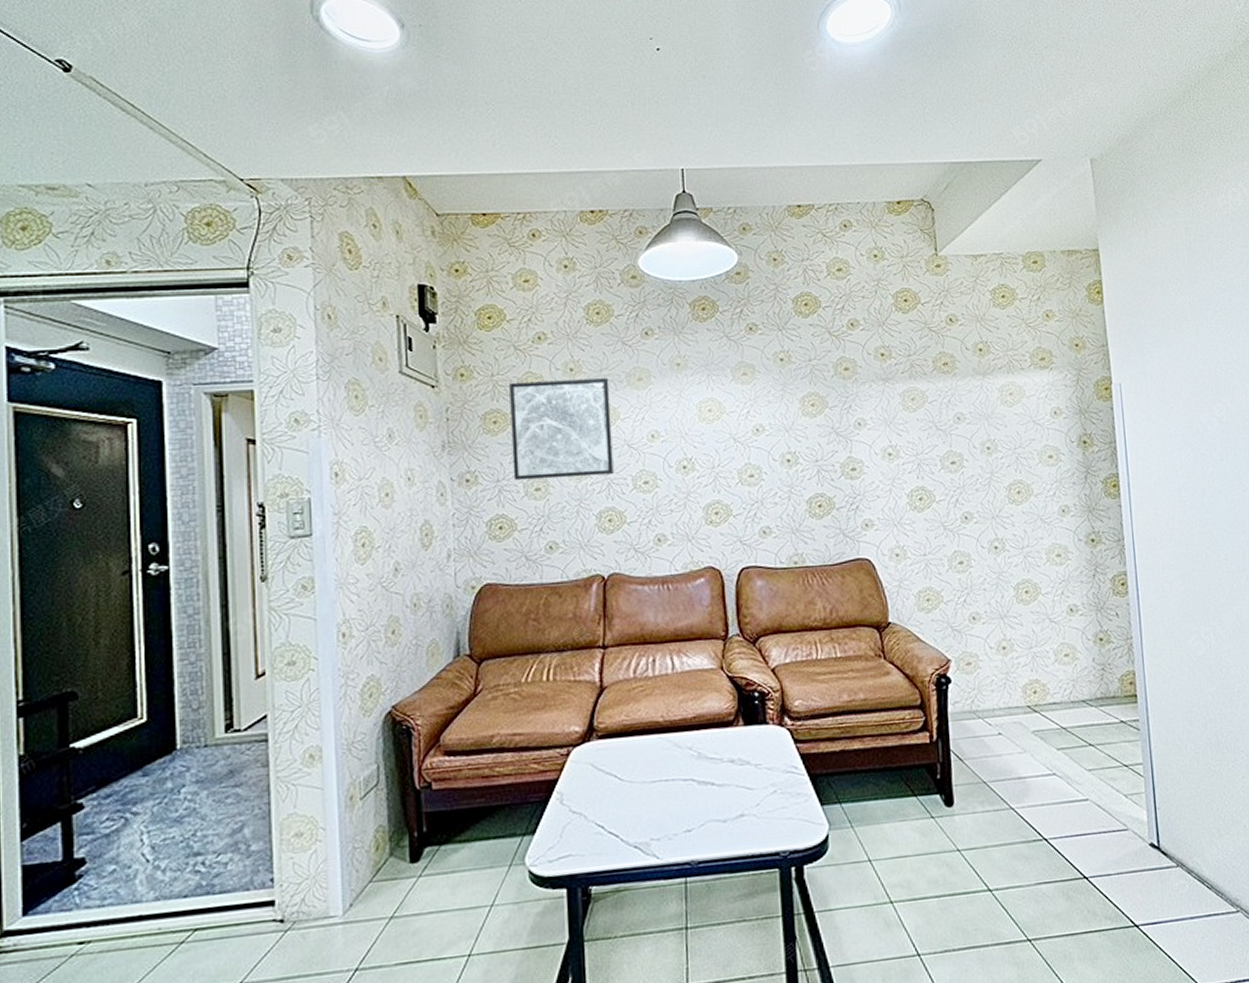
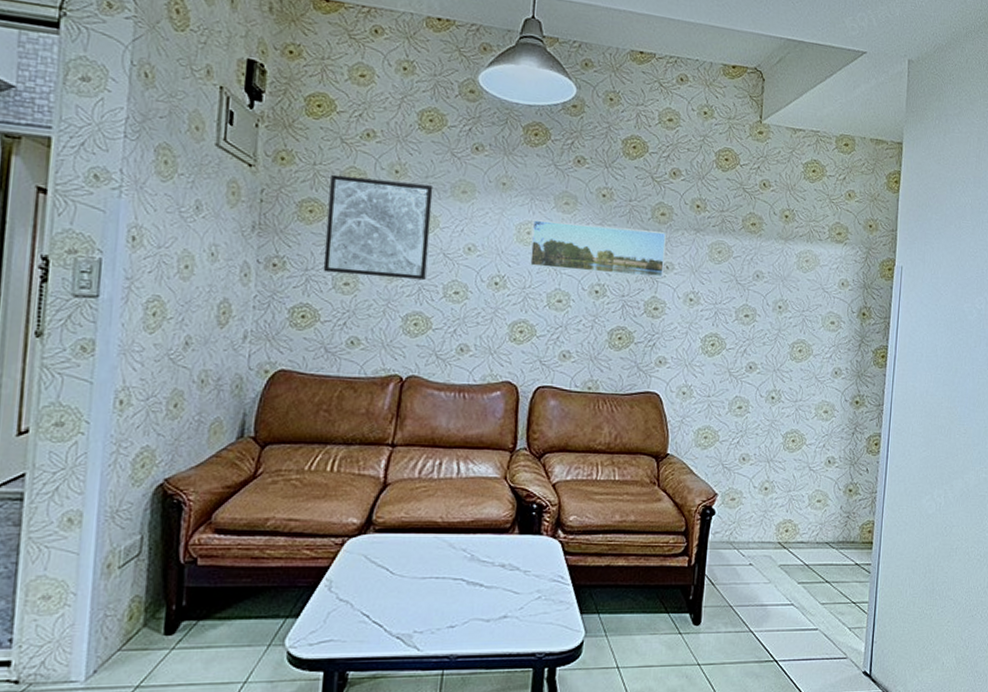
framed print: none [712,388,856,445] -> present [529,219,666,278]

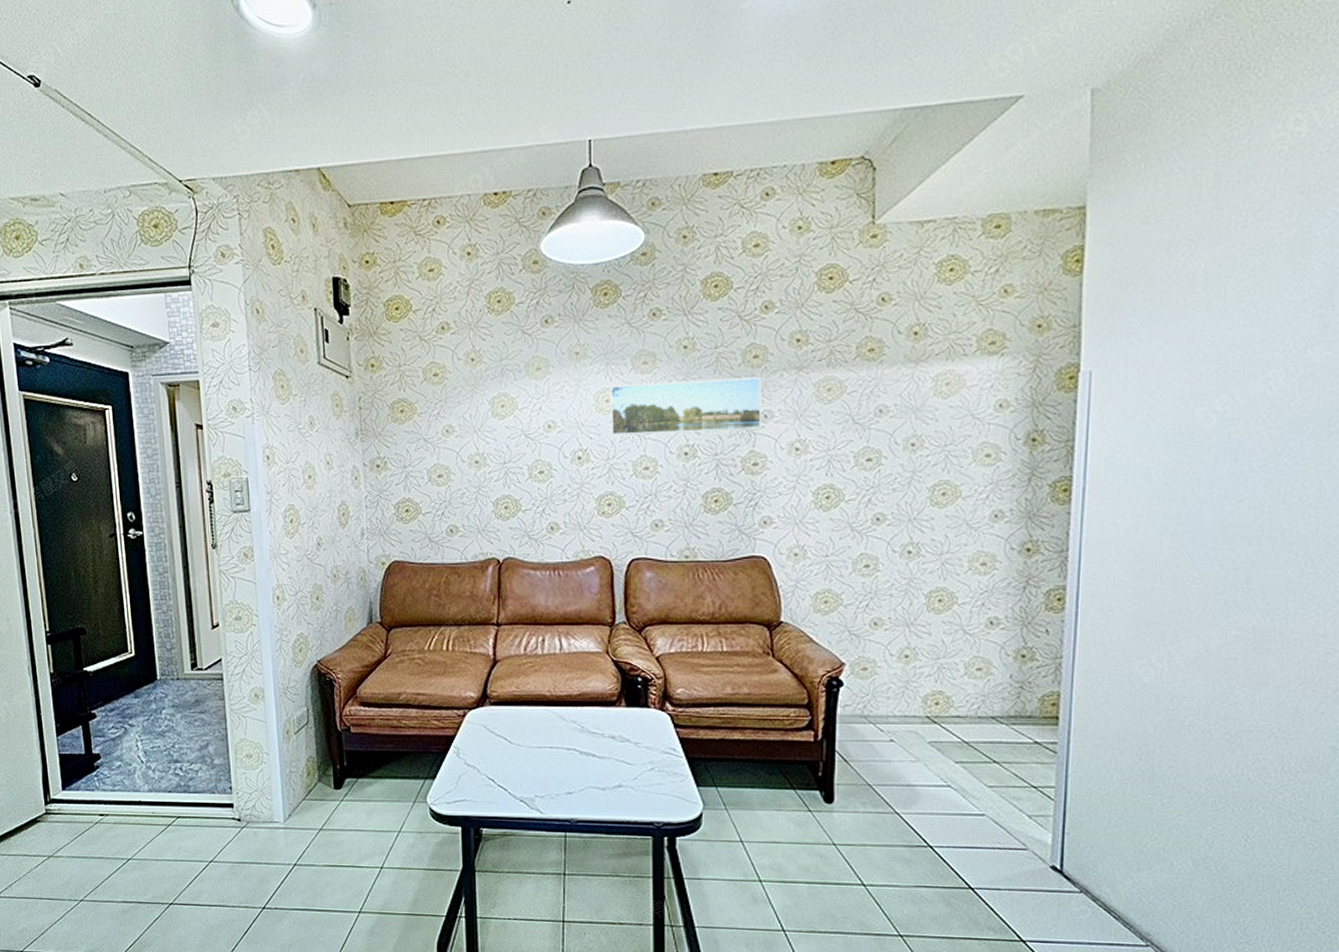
wall art: present [323,174,433,281] -> none [415,368,511,467]

